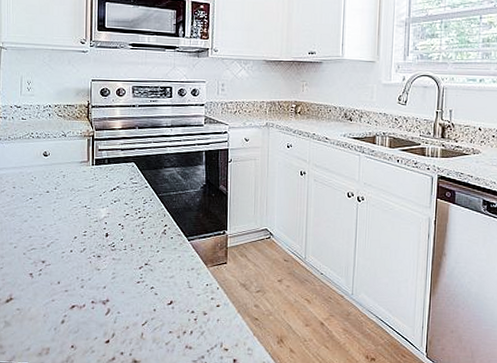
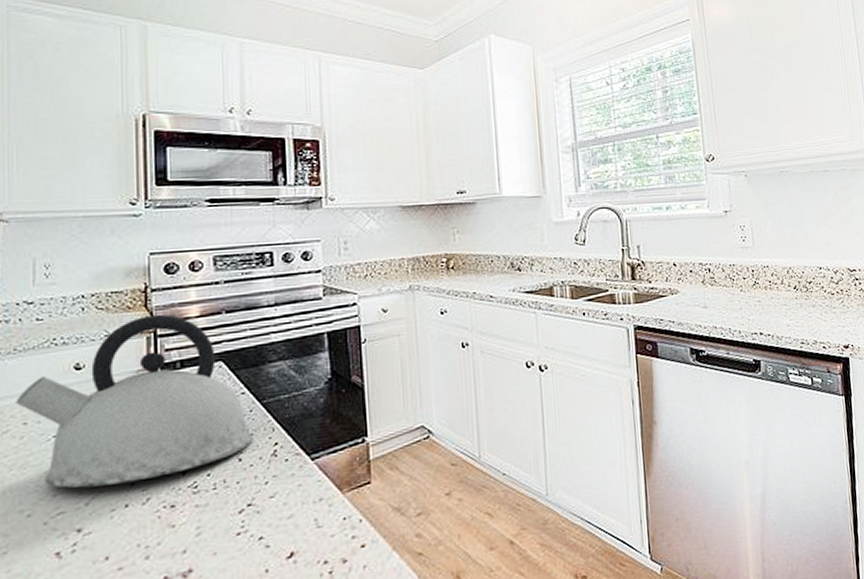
kettle: none [9,124,151,236] -> present [16,314,253,488]

